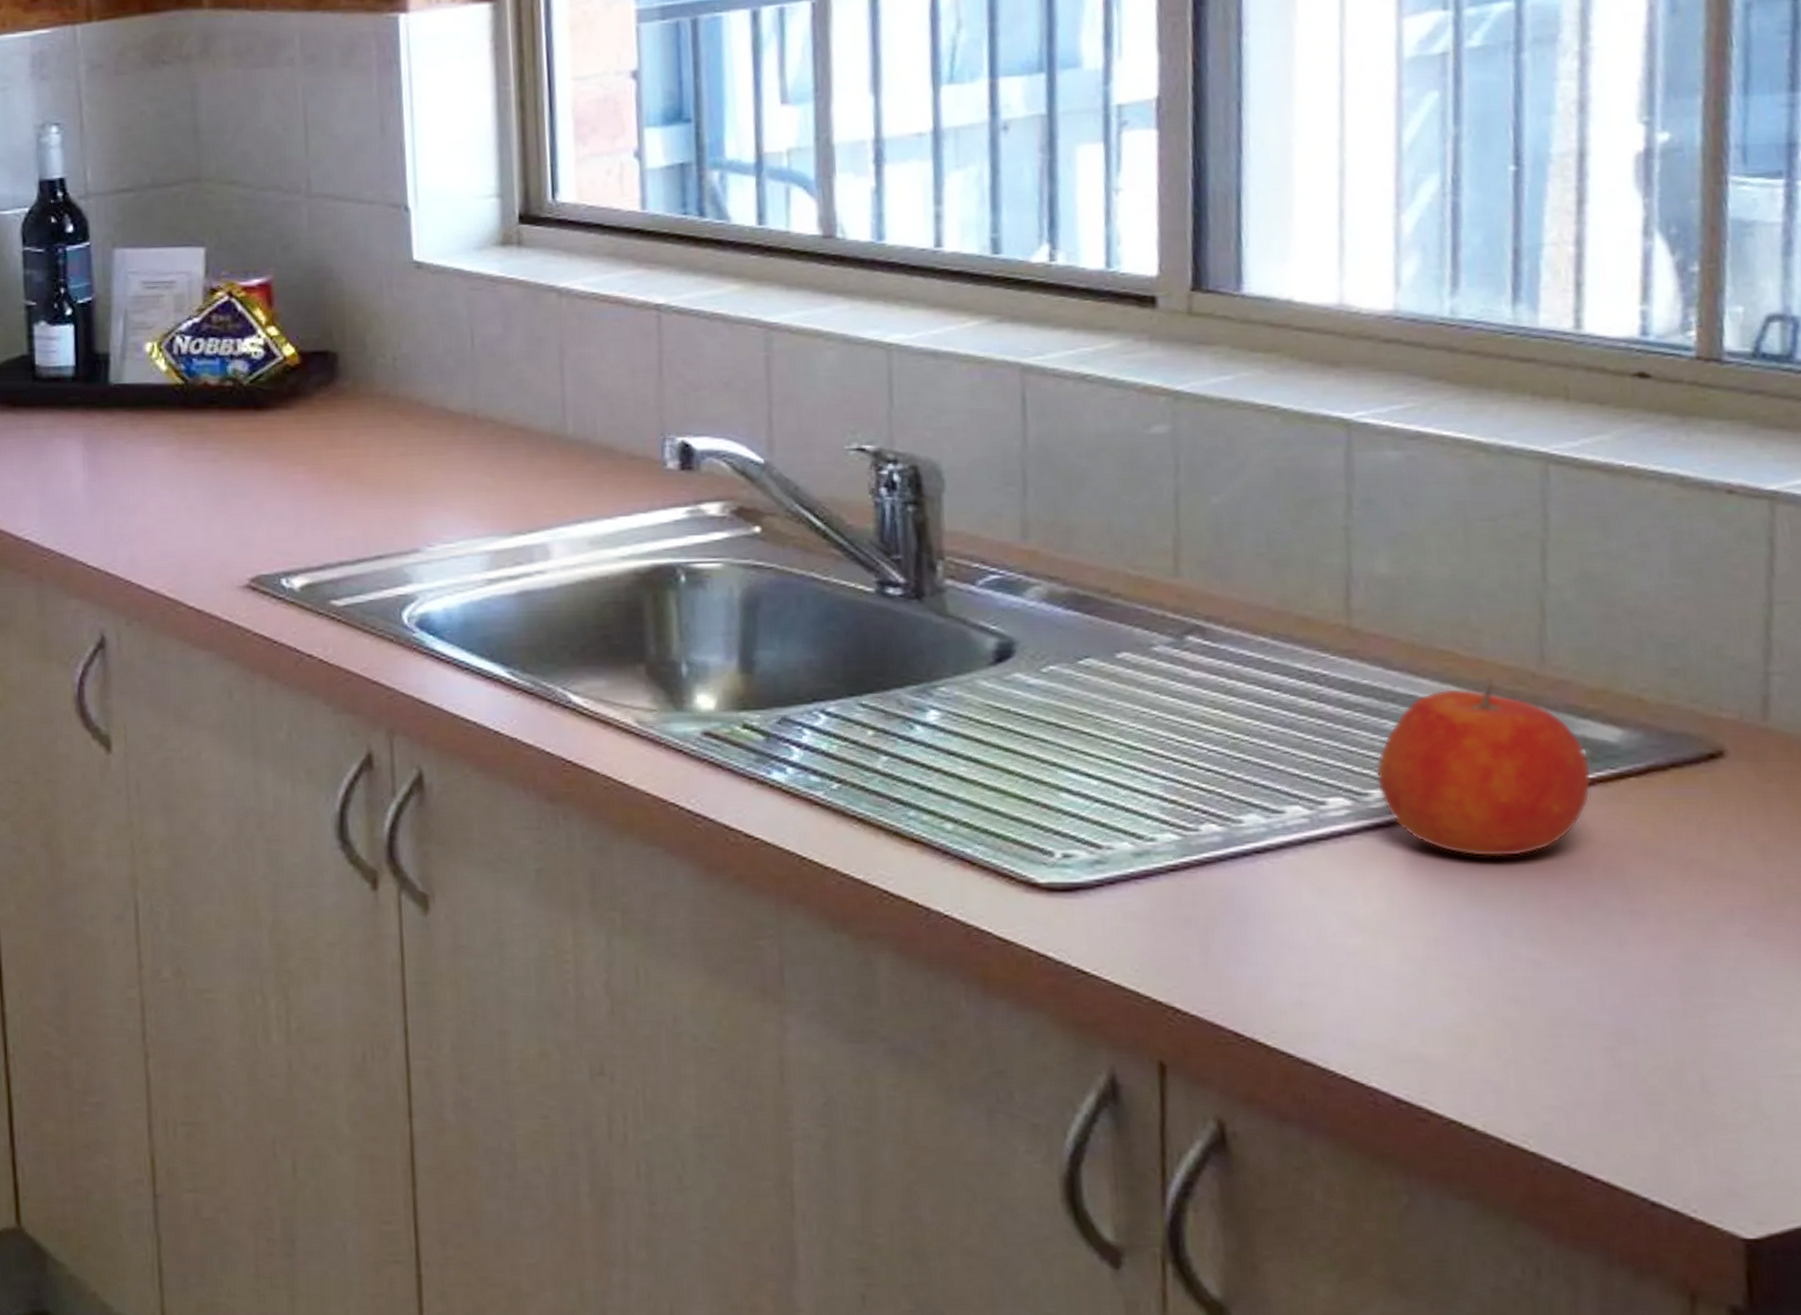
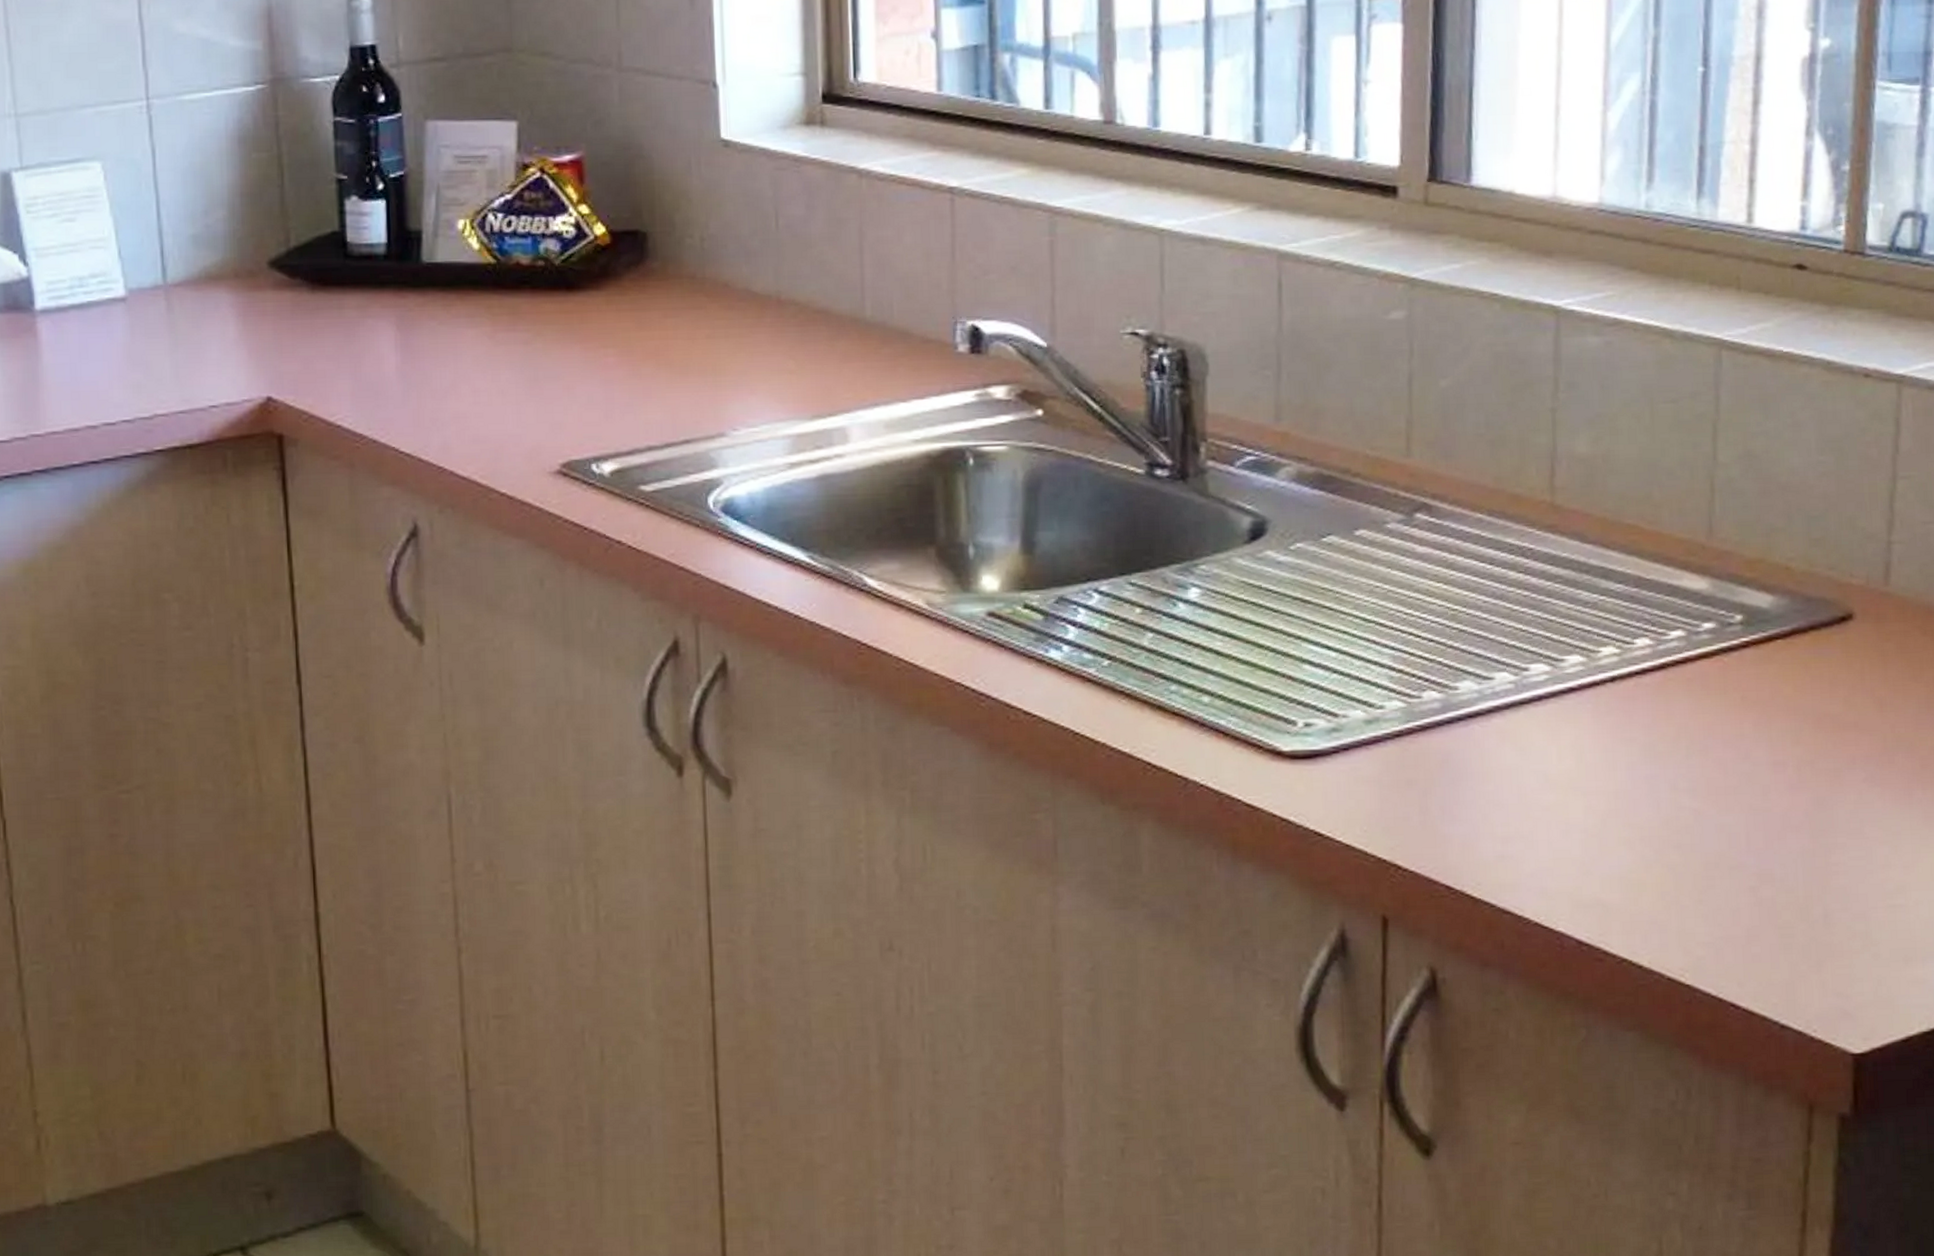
apple: present [1375,677,1592,857] -> none [1570,549,1747,716]

